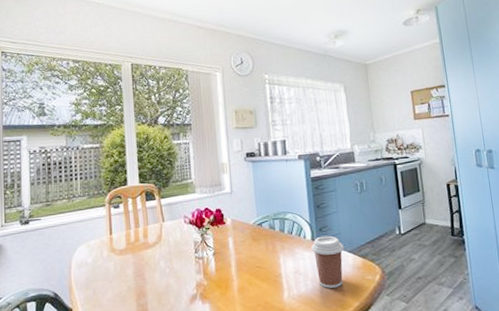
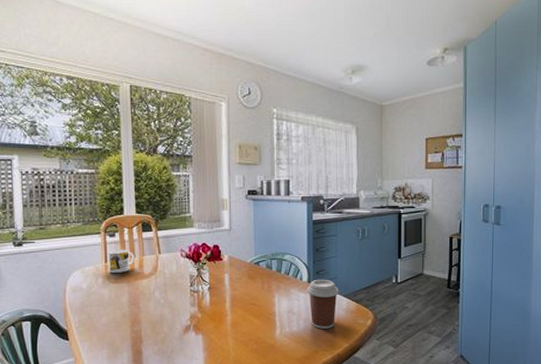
mug: none [113,219,139,245] -> present [109,249,134,273]

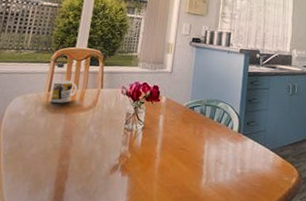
coffee cup: present [307,279,339,329] -> none [236,130,267,183]

